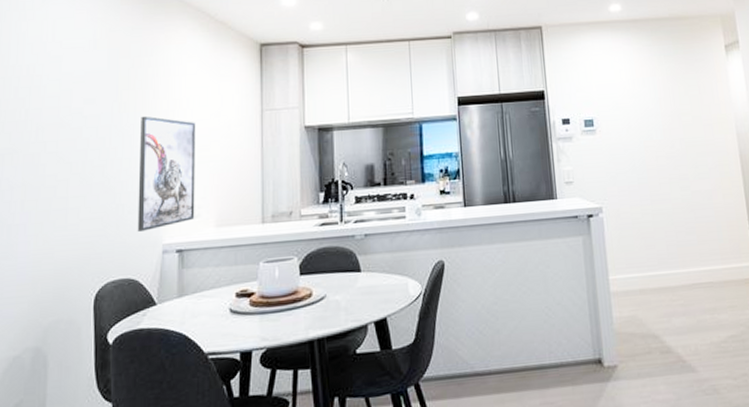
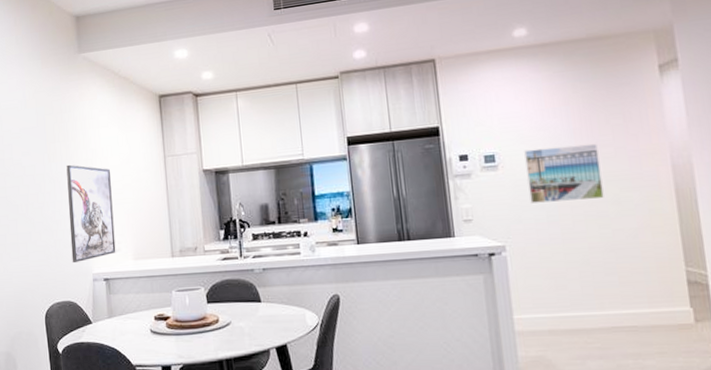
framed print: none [618,112,684,166] -> present [524,143,604,203]

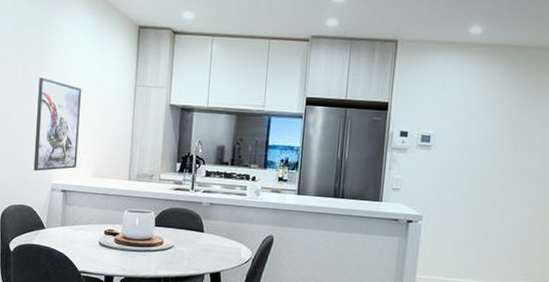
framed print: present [524,143,604,203] -> none [450,136,517,189]

